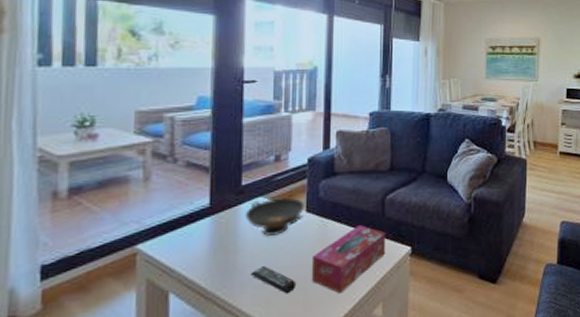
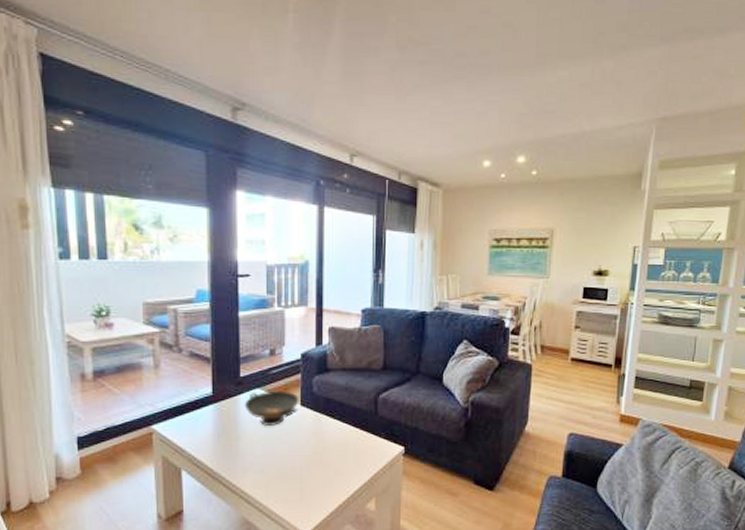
remote control: present [251,266,295,294] -> none [252,454,292,481]
tissue box: present [311,225,386,294] -> none [307,422,379,486]

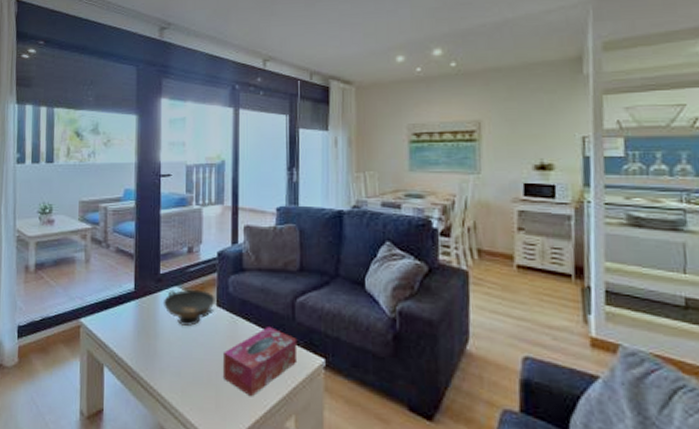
tissue box: none [307,422,379,486] -> present [222,327,298,397]

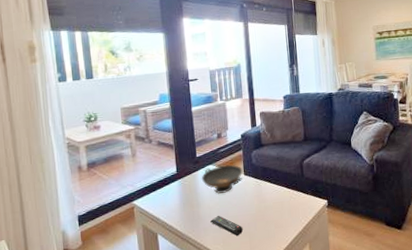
remote control: none [169,355,208,387] -> present [210,216,243,236]
tissue box: present [222,327,298,397] -> none [252,184,307,237]

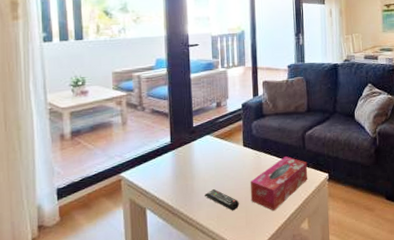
decorative bowl: present [201,164,243,194] -> none [197,135,242,166]
tissue box: none [252,184,307,237] -> present [250,156,308,211]

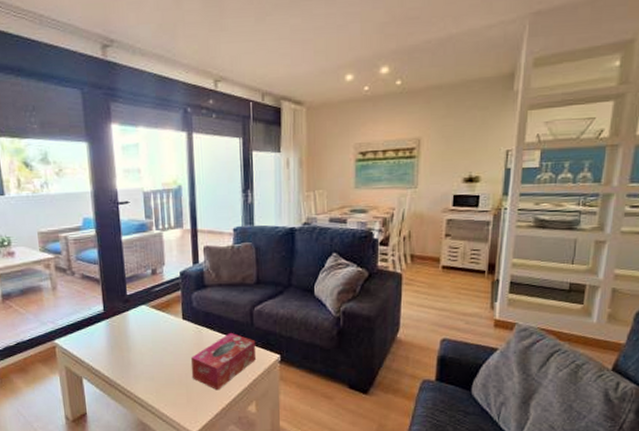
remote control: present [205,189,239,211] -> none [142,363,179,387]

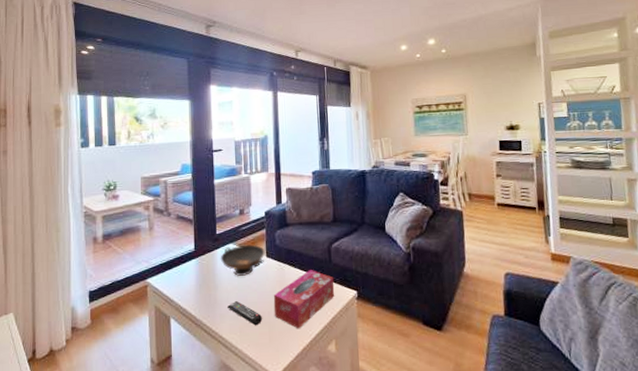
decorative bowl: none [132,306,181,338] -> present [220,244,265,276]
remote control: none [142,363,179,387] -> present [227,301,262,326]

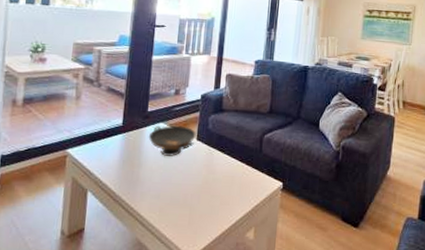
remote control: present [227,301,262,326] -> none [150,181,184,207]
tissue box: present [273,270,335,329] -> none [196,157,262,214]

